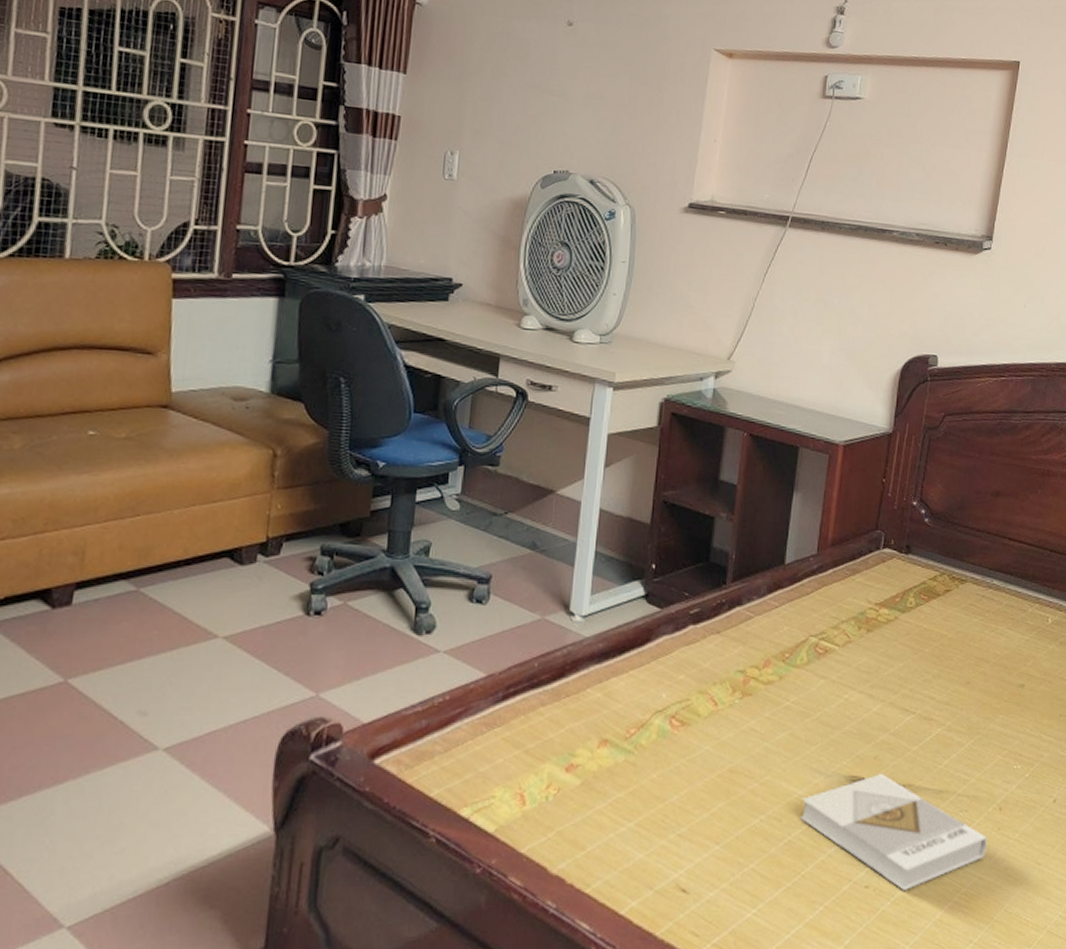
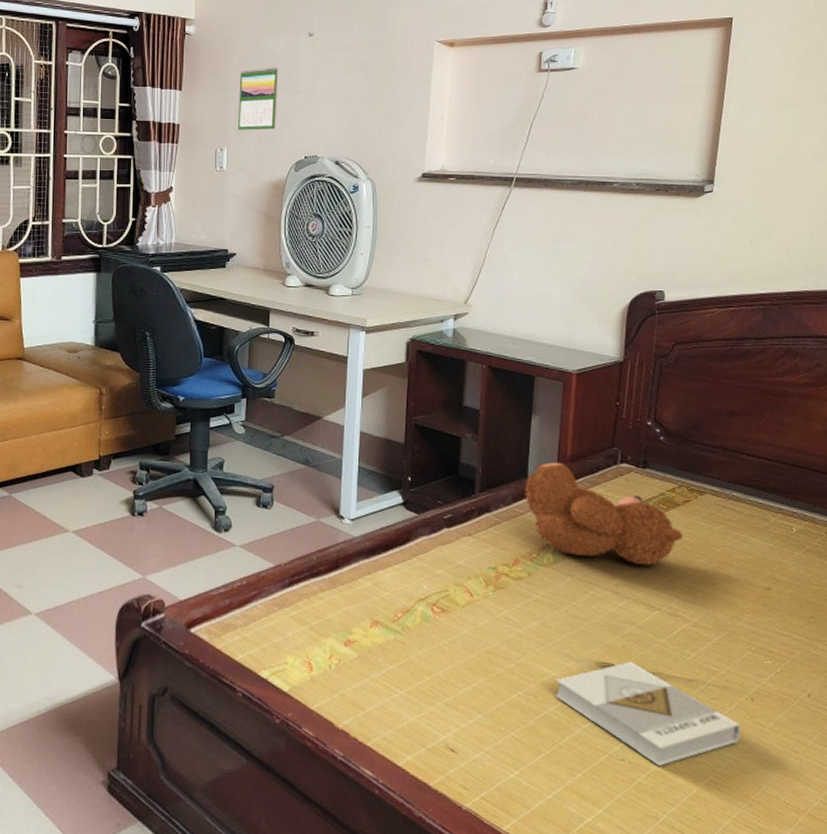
calendar: none [475,56,528,135] -> present [238,67,278,131]
teddy bear: none [781,546,942,664] -> present [525,462,683,566]

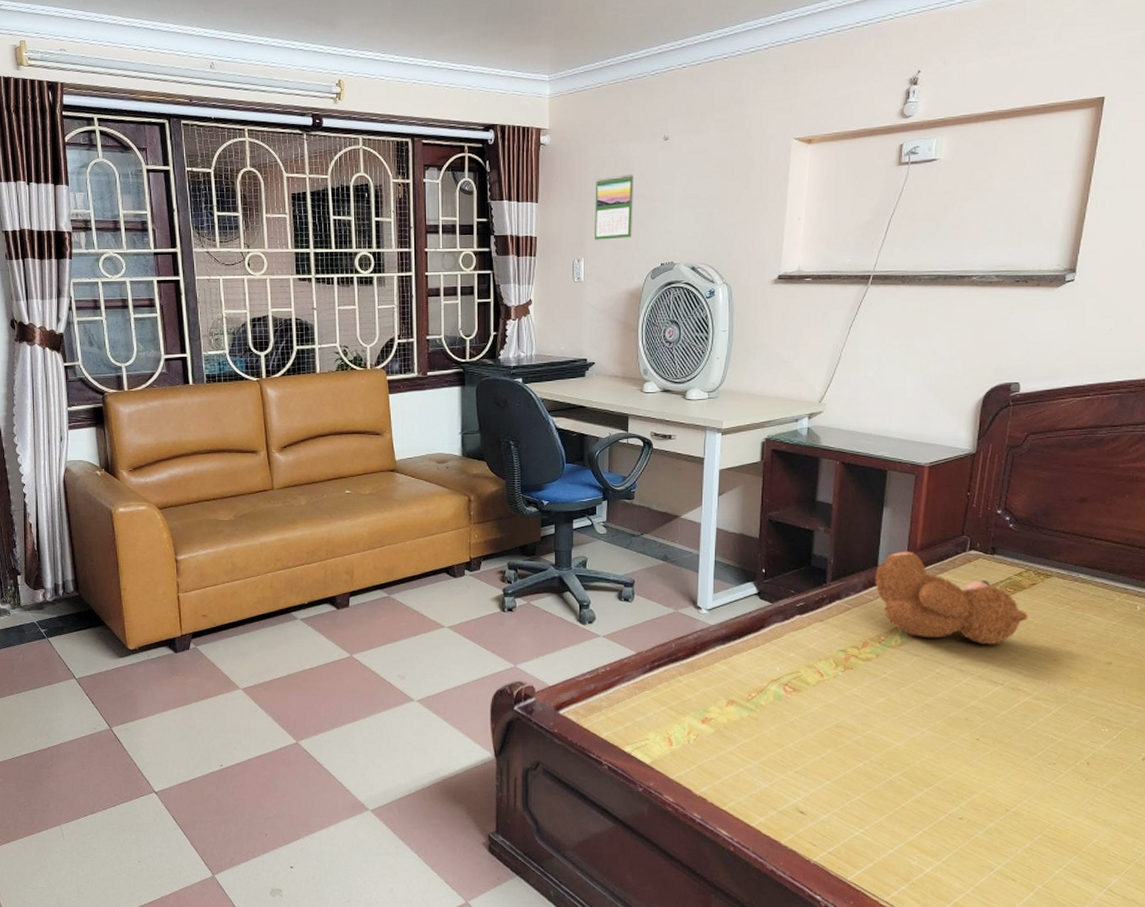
book: present [555,661,741,766] -> none [899,731,1076,823]

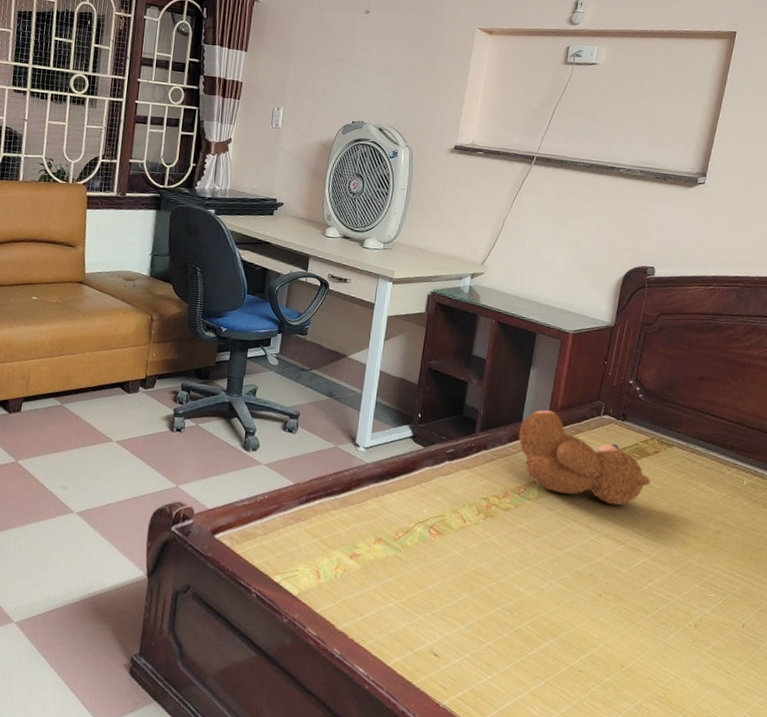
calendar: present [595,174,633,240] -> none [295,37,335,95]

